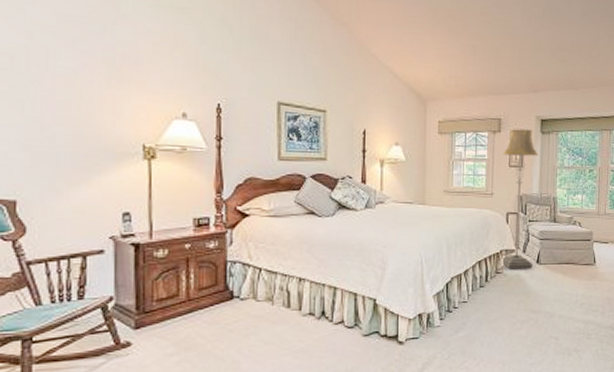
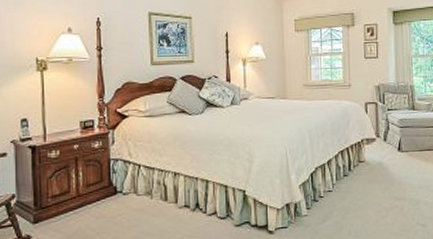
floor lamp: present [501,129,539,269] -> none [357,21,394,158]

